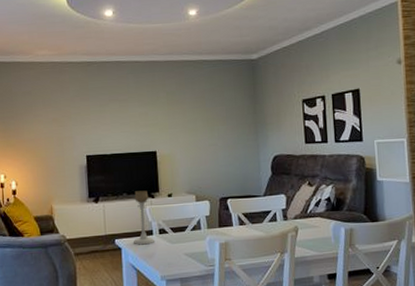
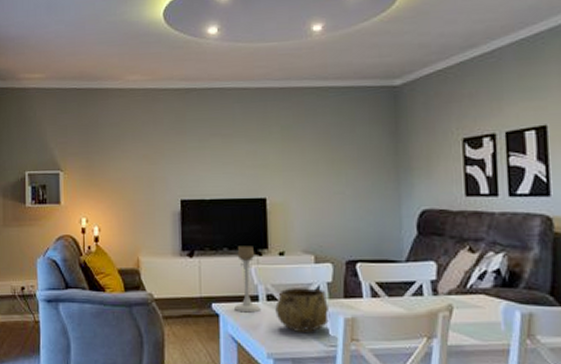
decorative bowl: none [166,220,209,257] -> present [275,286,330,332]

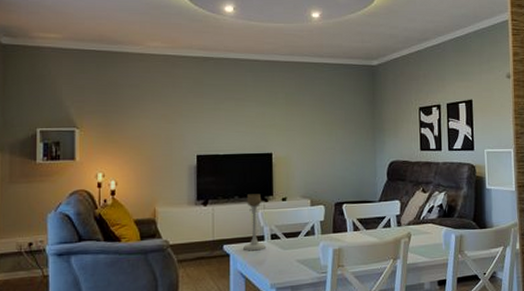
decorative bowl: present [275,286,330,332] -> none [278,225,322,264]

